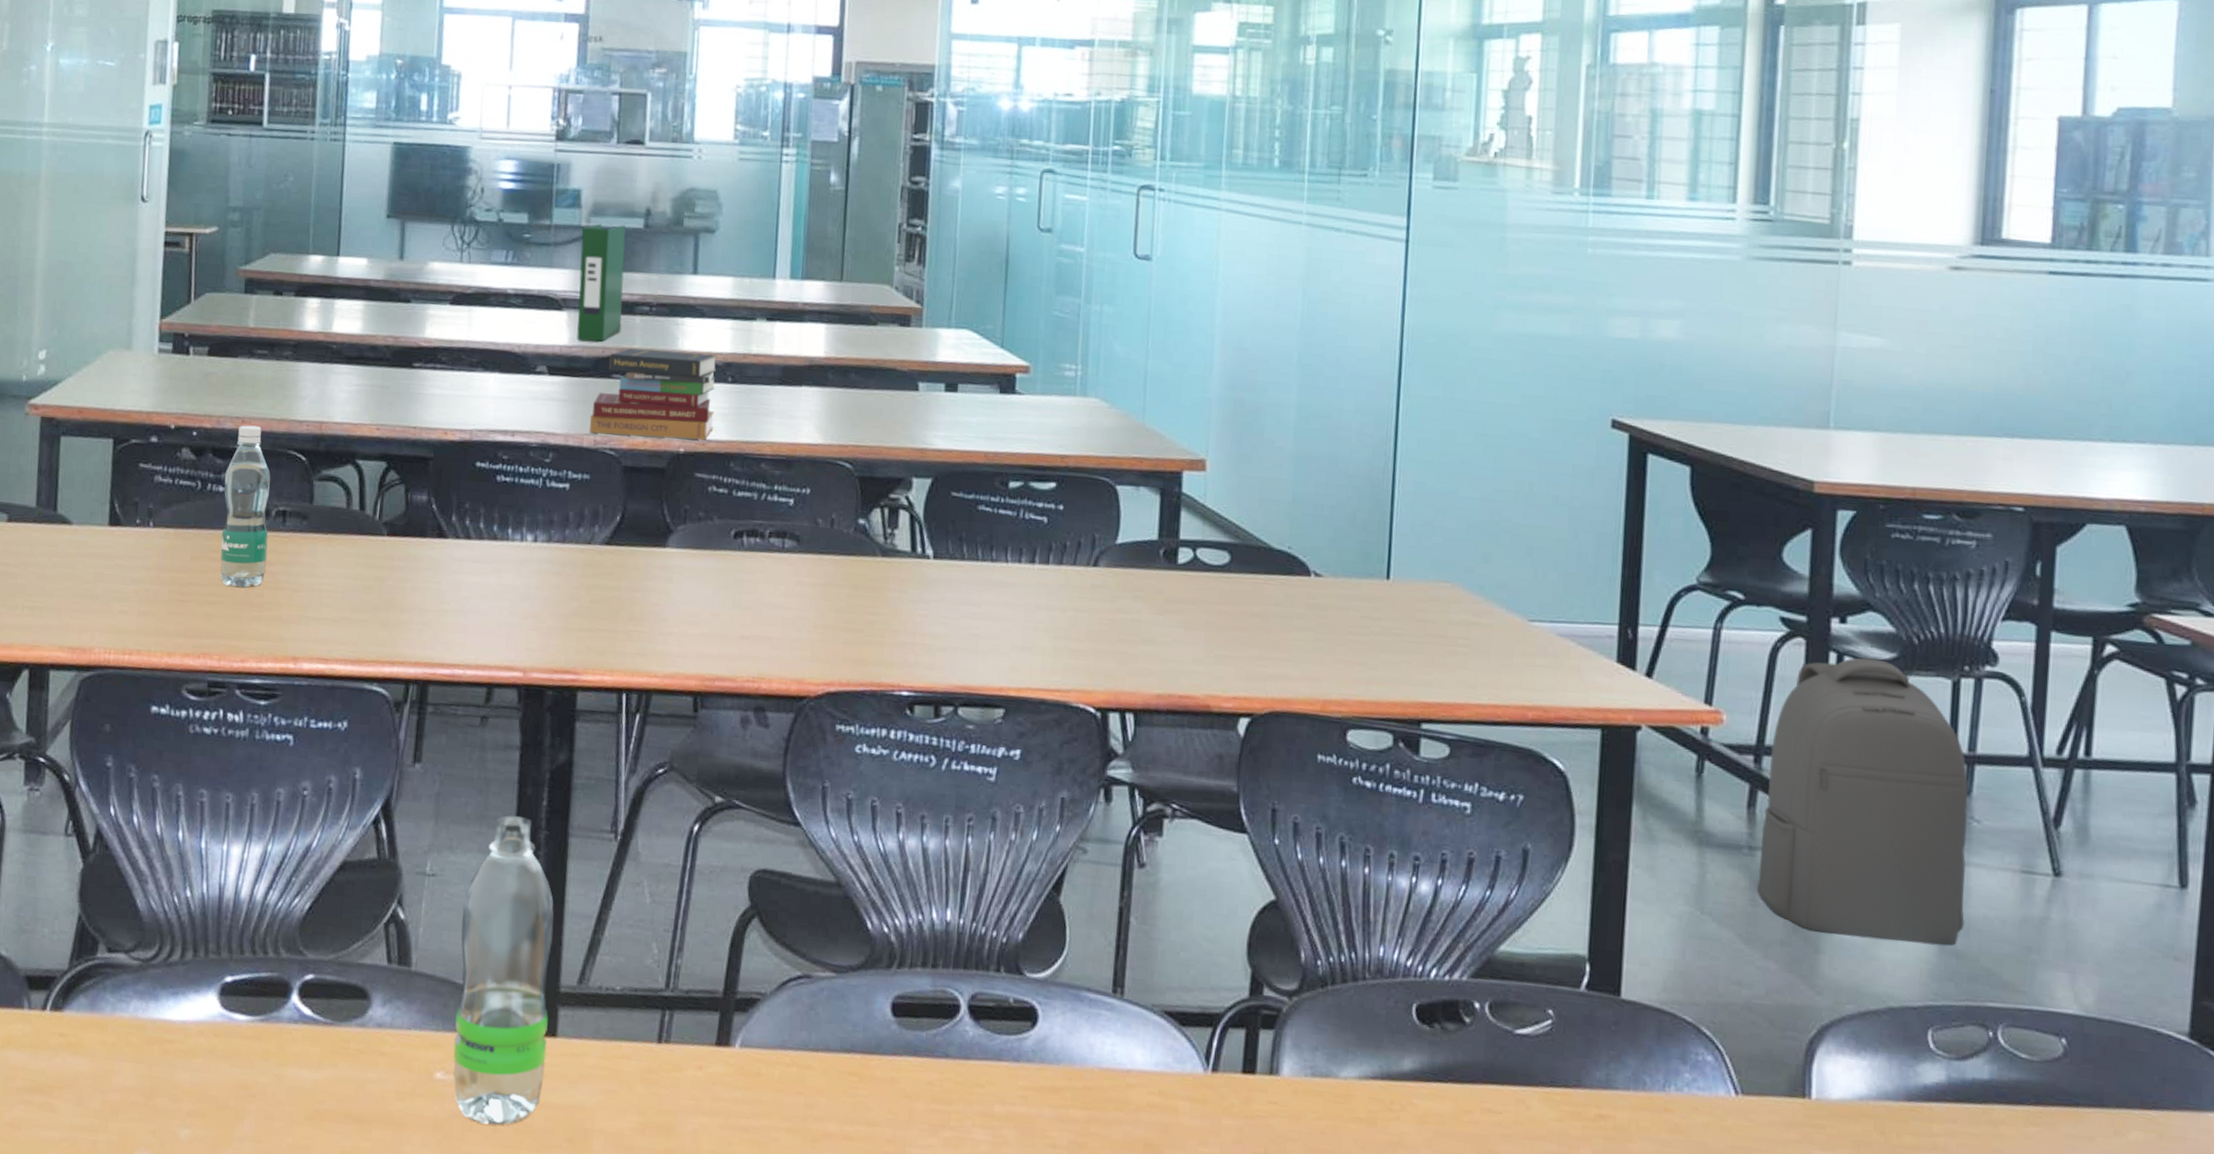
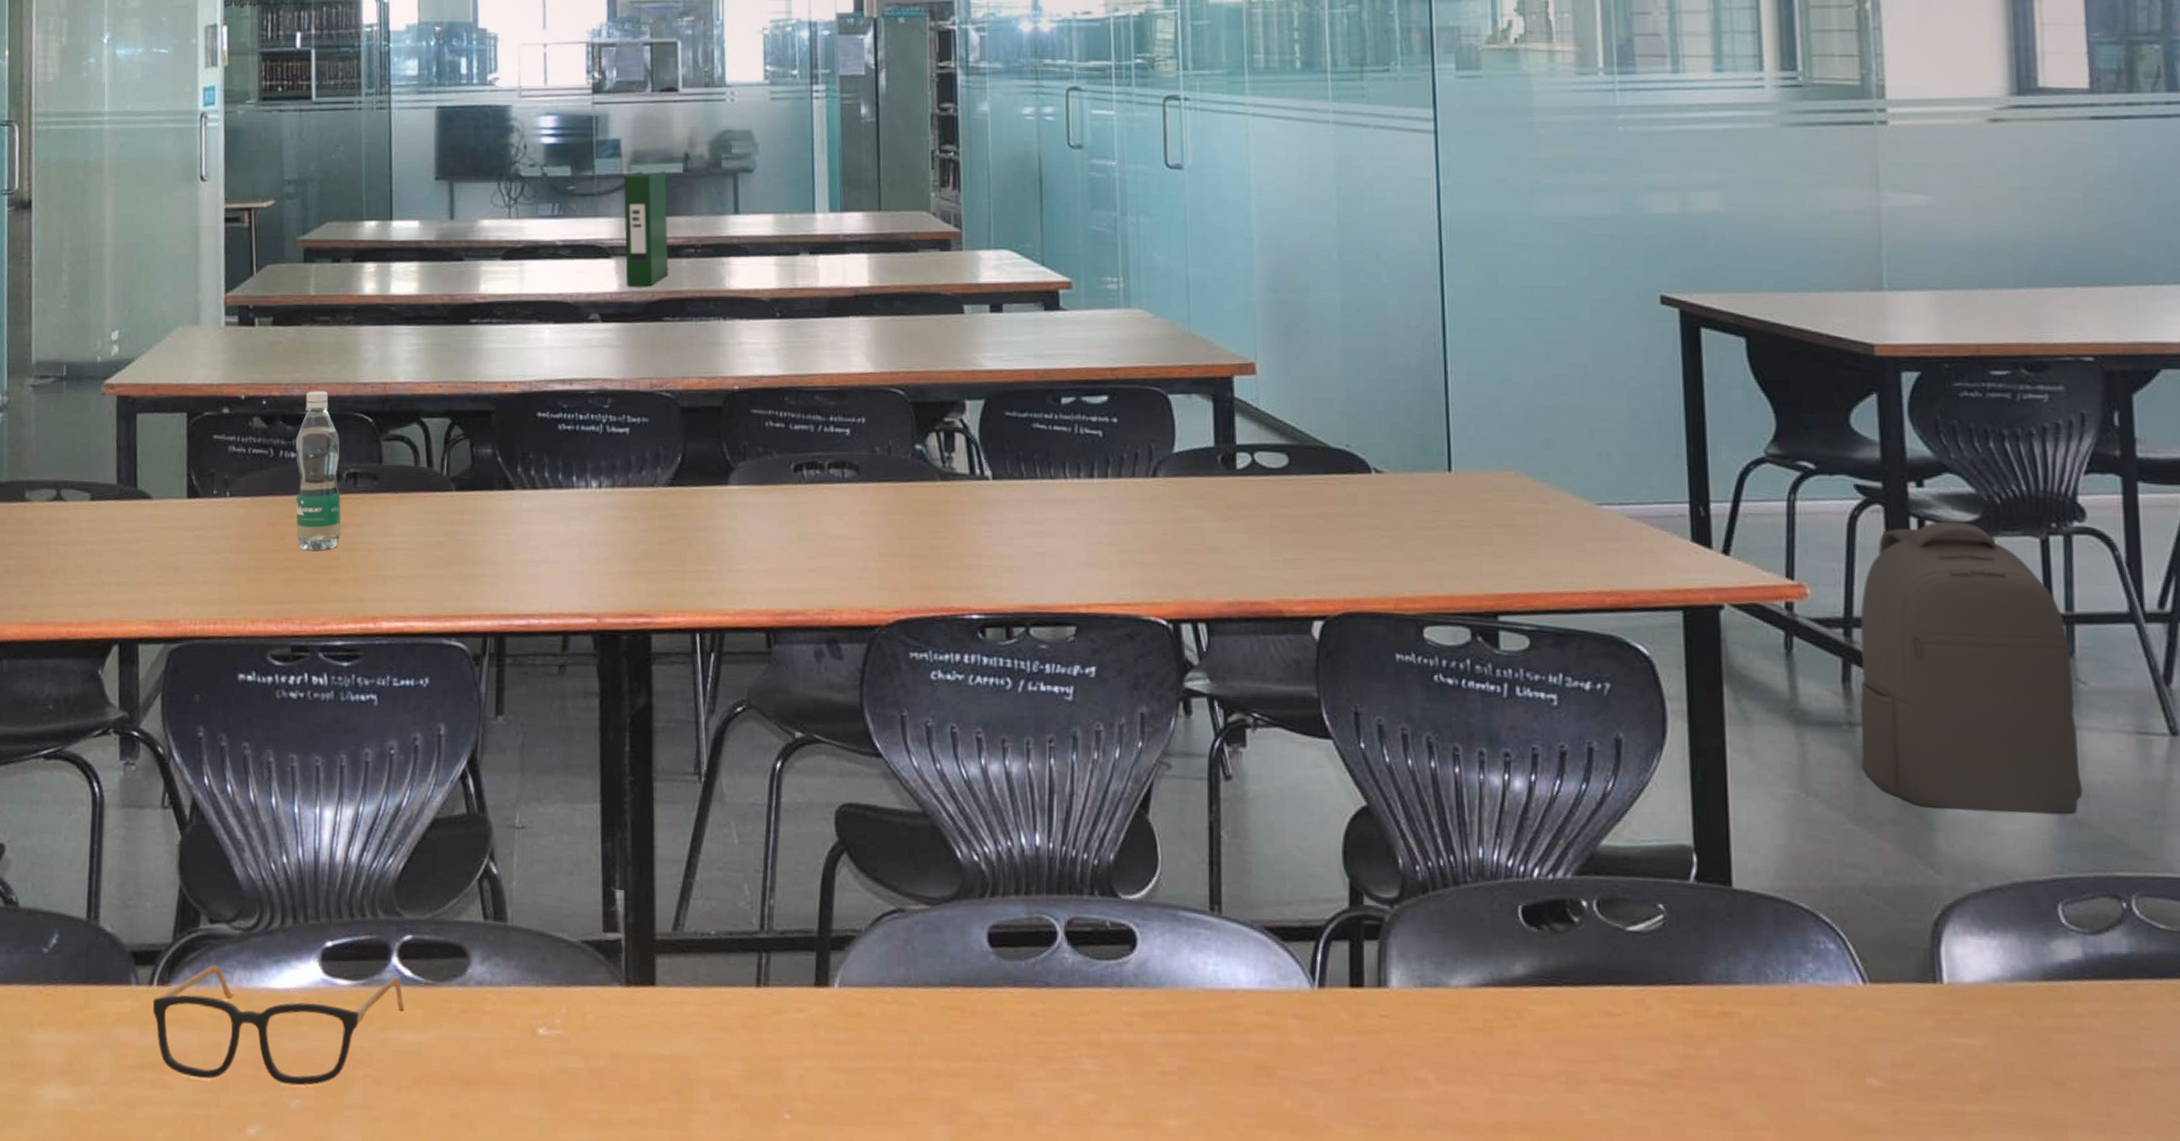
eyeglasses: none [44,993,302,1117] -> present [152,965,405,1086]
bottle: present [452,815,554,1125] -> none [554,763,647,1080]
books: present [589,348,717,440] -> none [644,290,766,377]

